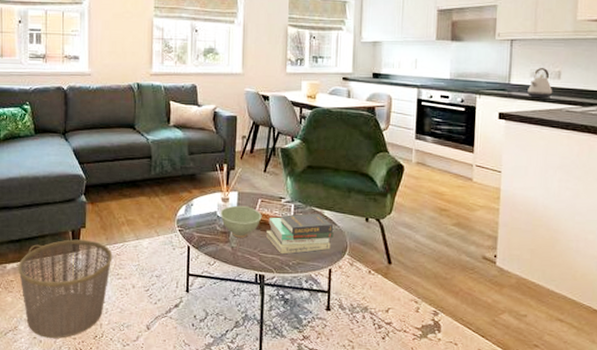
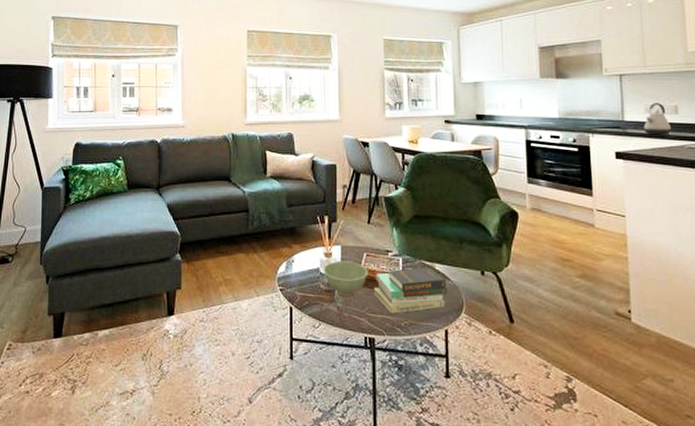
basket: present [18,239,113,338] -> none [110,302,210,415]

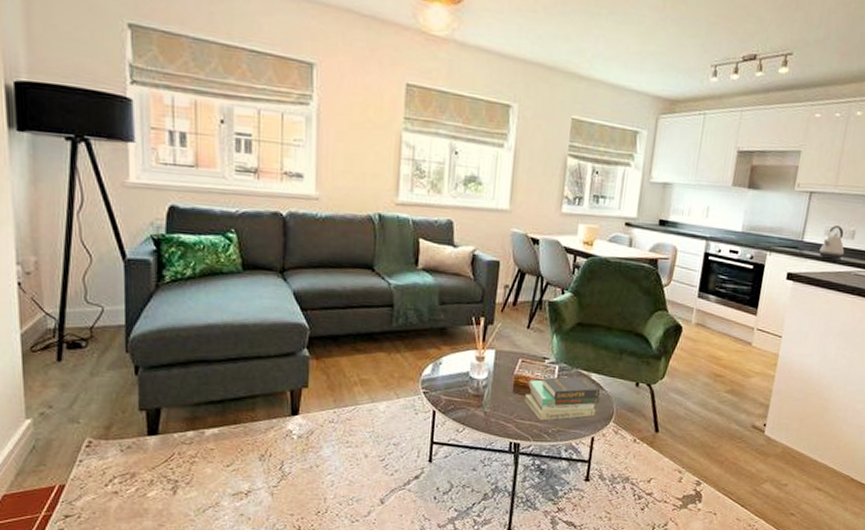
bowl: present [323,260,368,297] -> none [473,365,522,402]

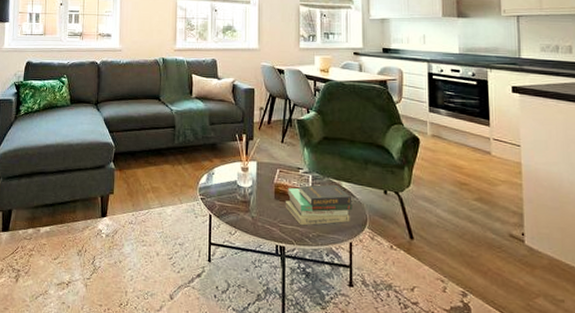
kettle: present [819,226,845,260] -> none [539,43,566,73]

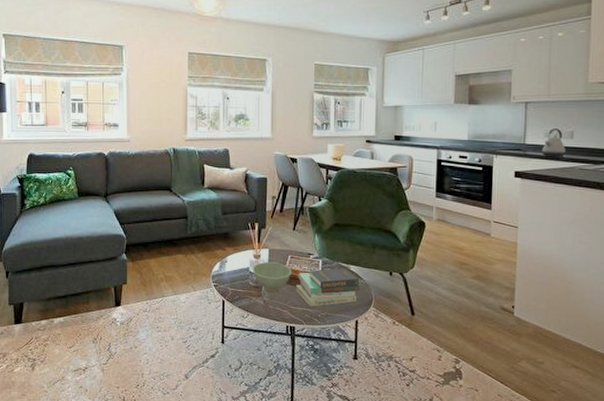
bowl: none [240,175,281,208] -> present [252,261,292,292]
kettle: none [539,43,566,73] -> present [542,129,566,157]

